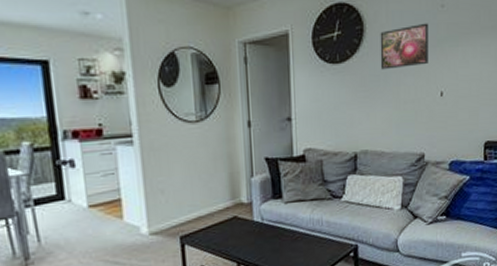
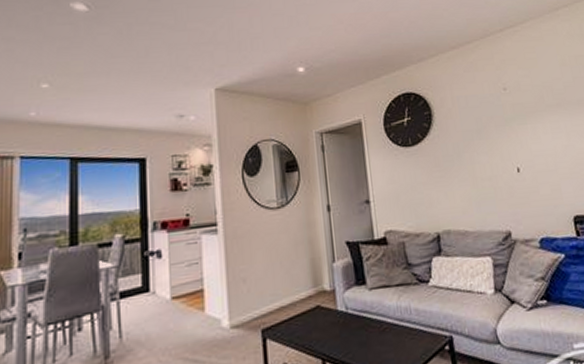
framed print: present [380,23,429,70] -> none [448,105,500,150]

